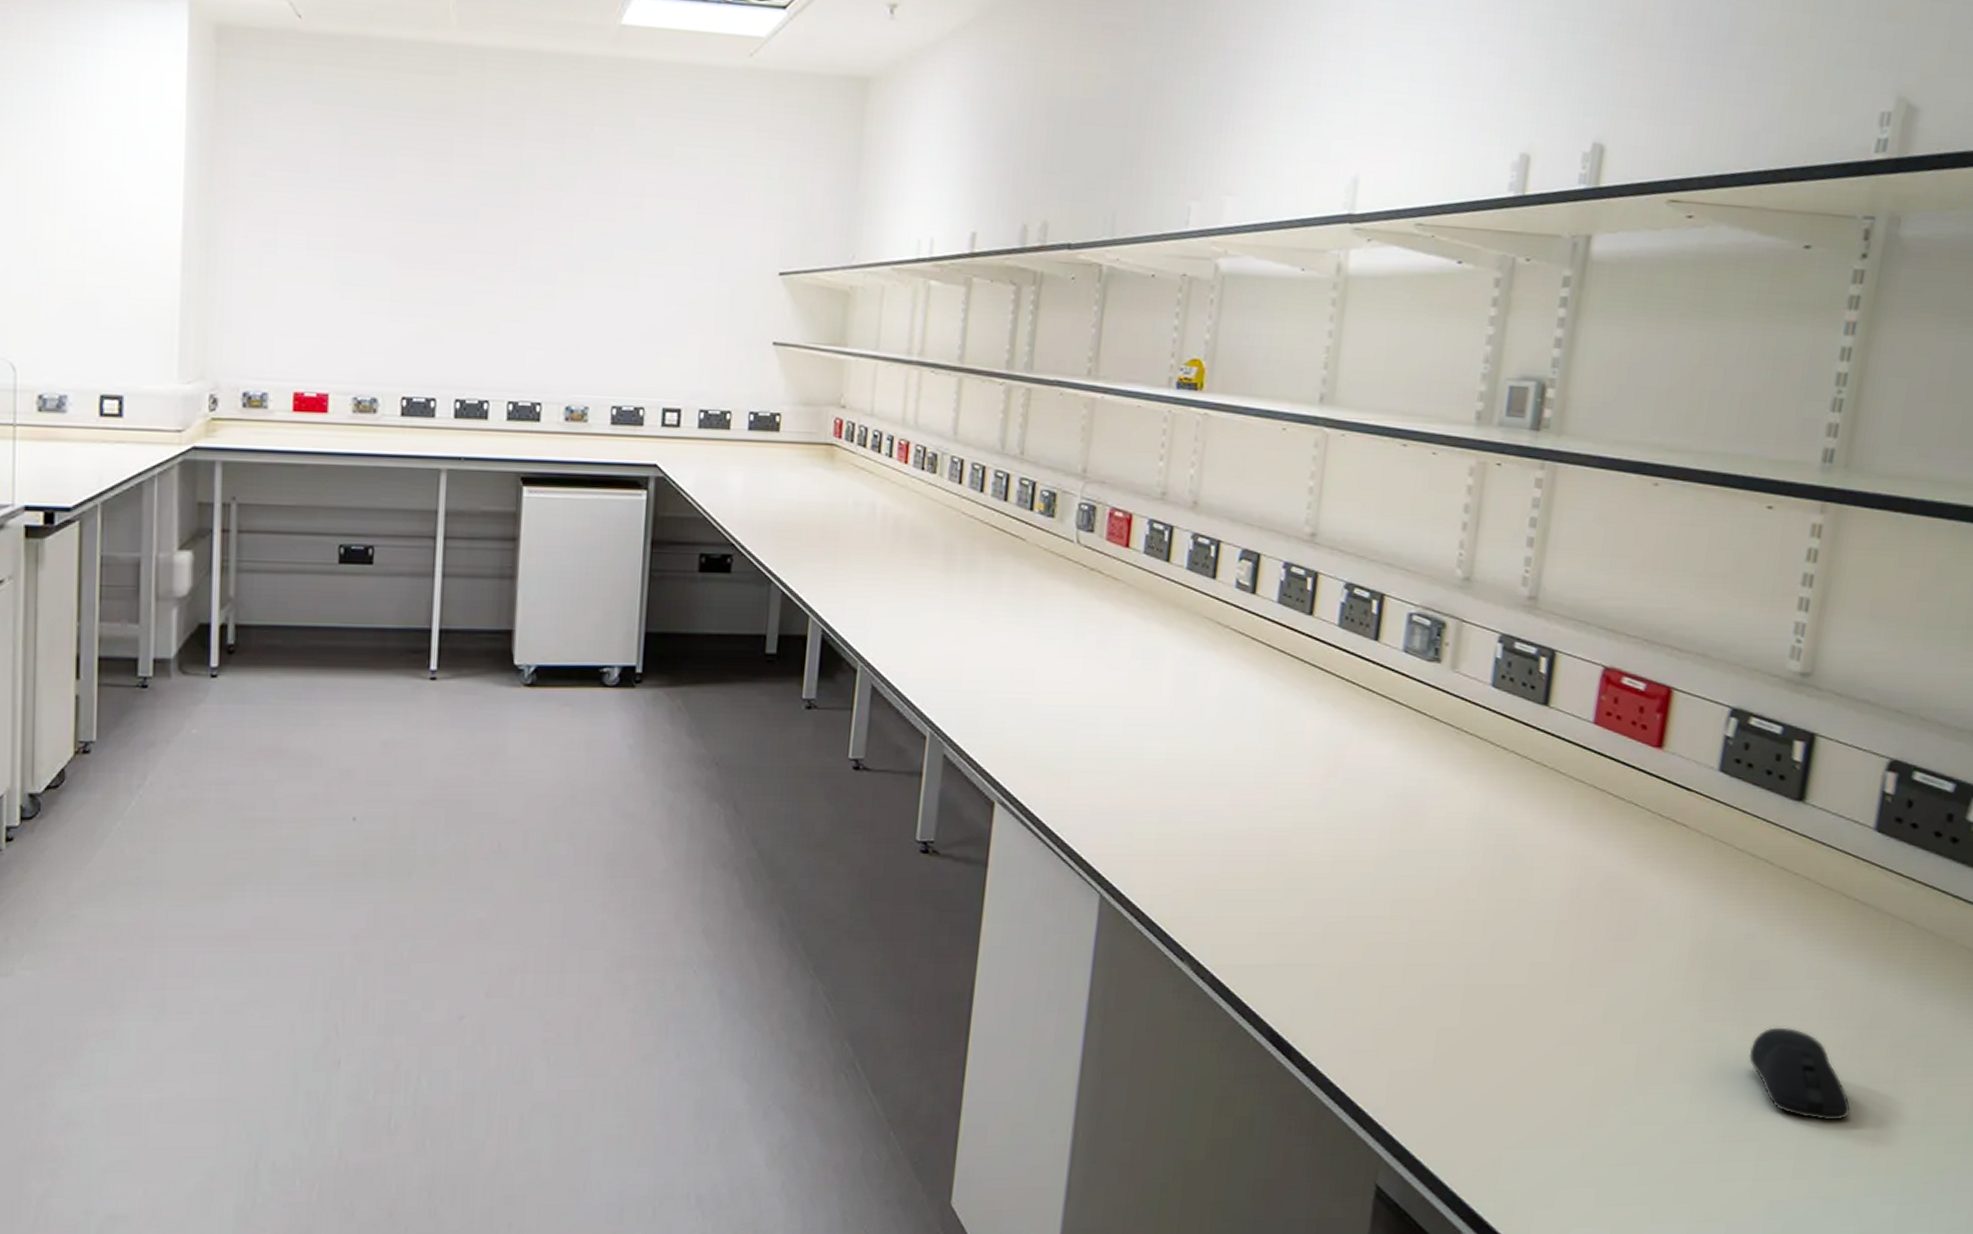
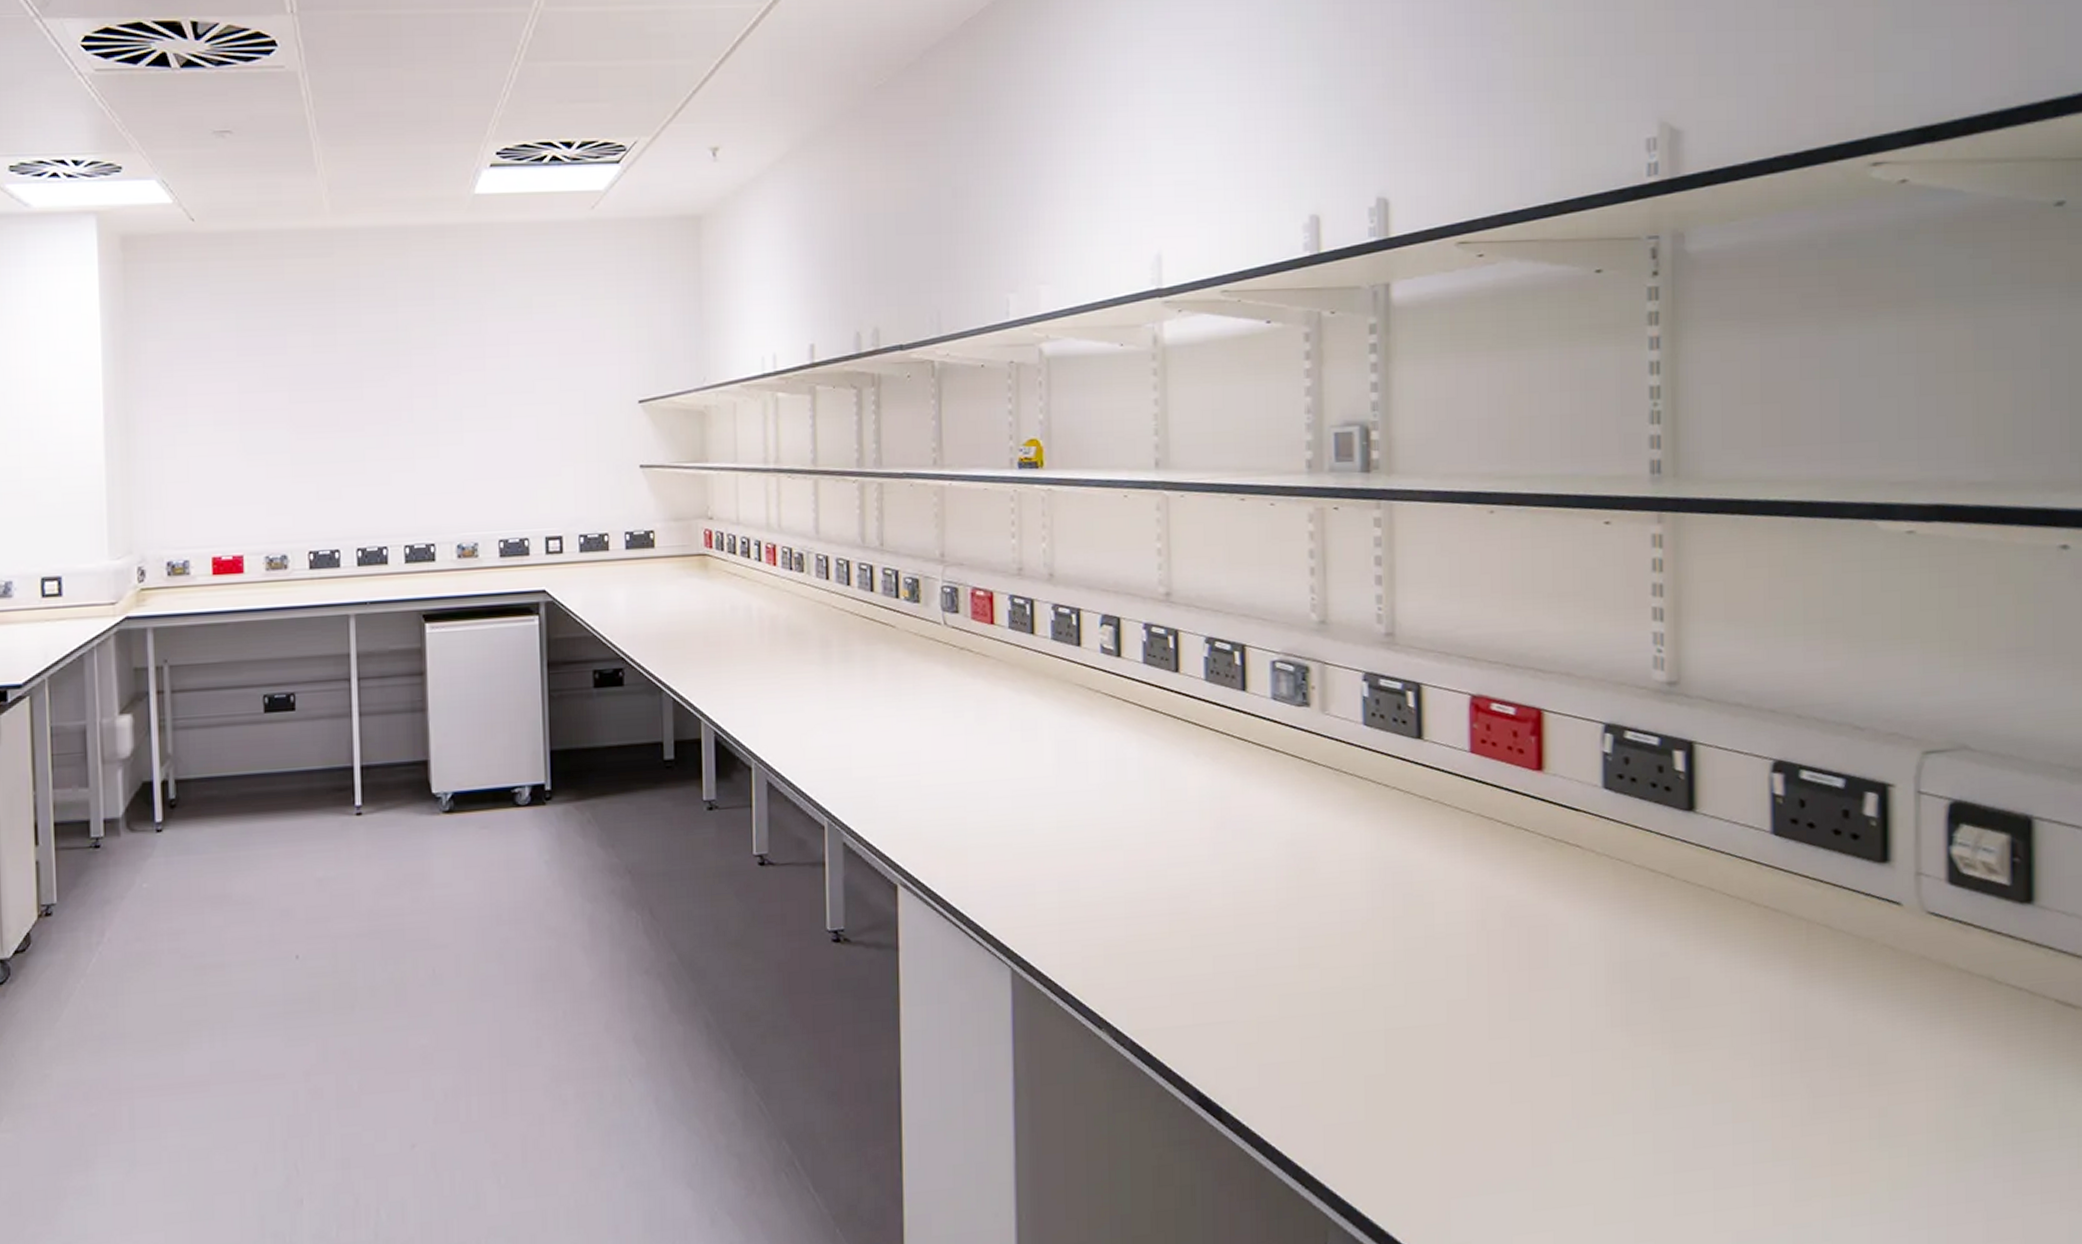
computer mouse: present [1748,1027,1851,1121] -> none [1685,1045,1801,1142]

